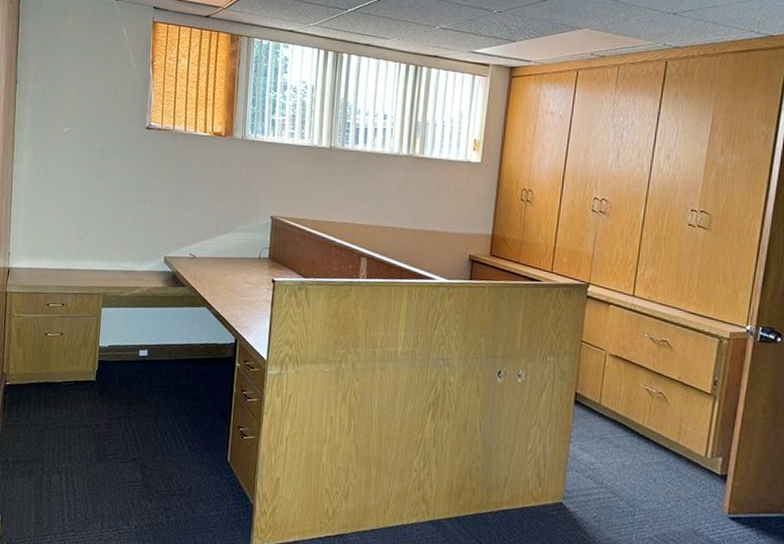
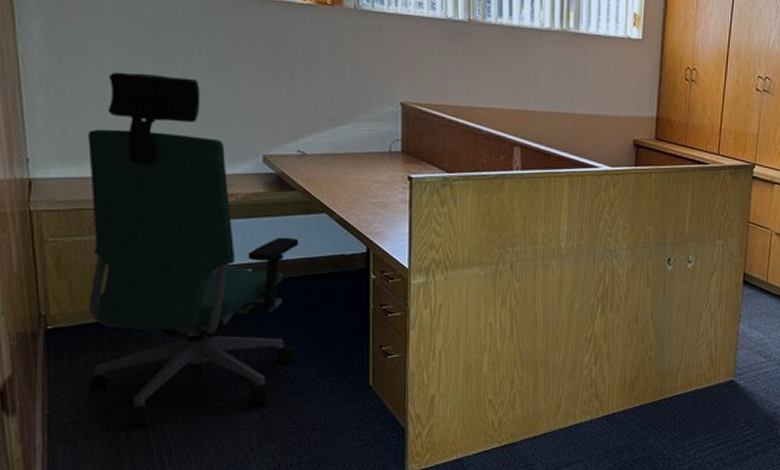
chair: none [27,188,184,471] -> present [87,71,299,426]

